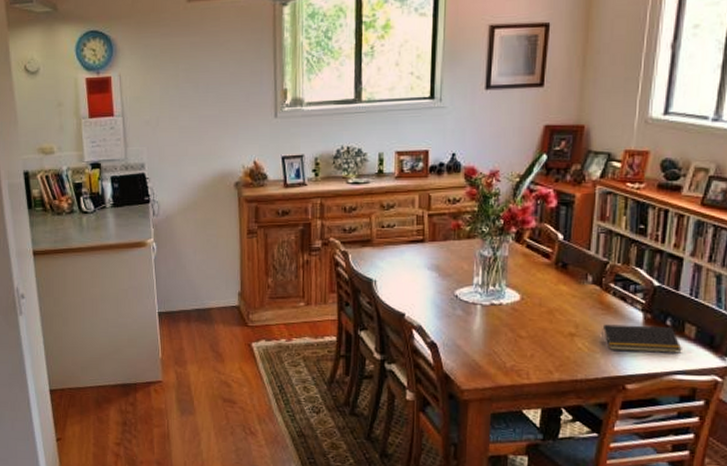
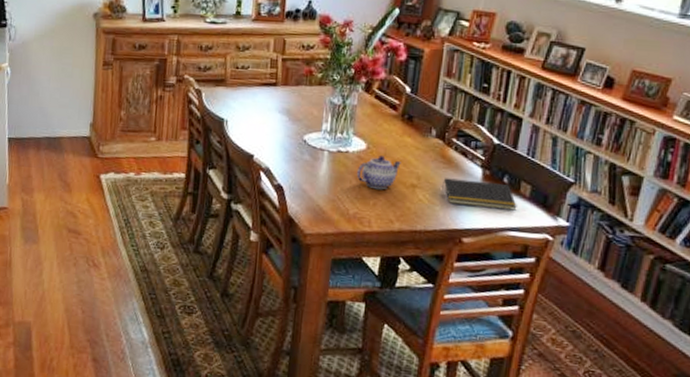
teapot: none [511,306,558,341] -> present [356,156,401,190]

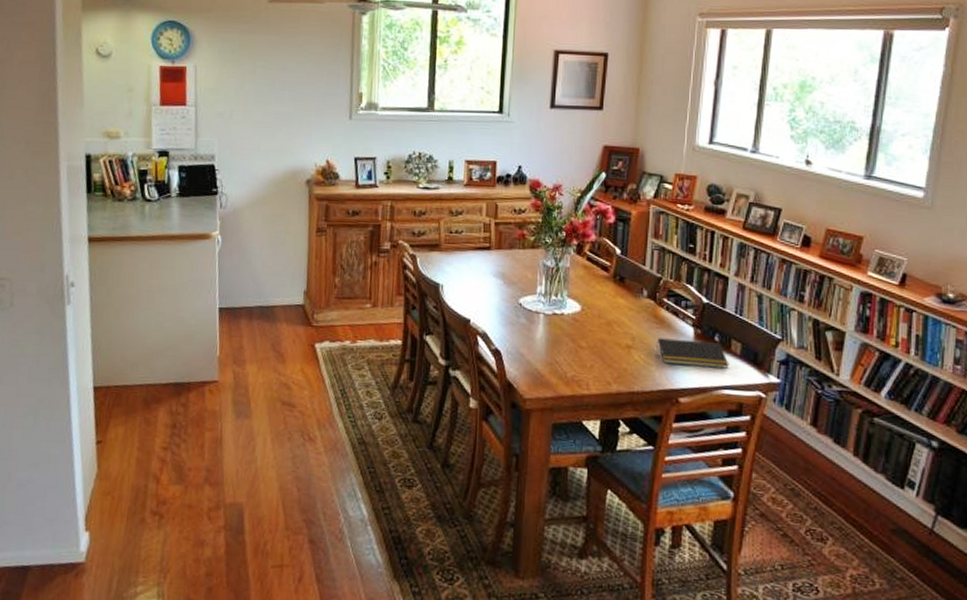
teapot: present [356,156,401,190] -> none [572,317,615,352]

